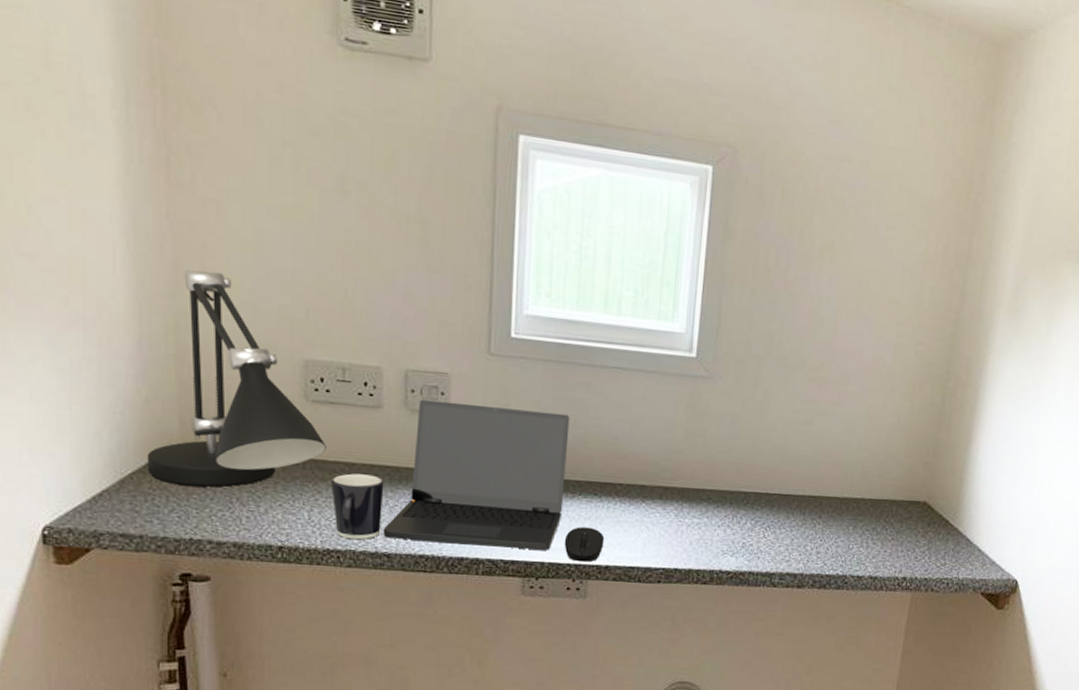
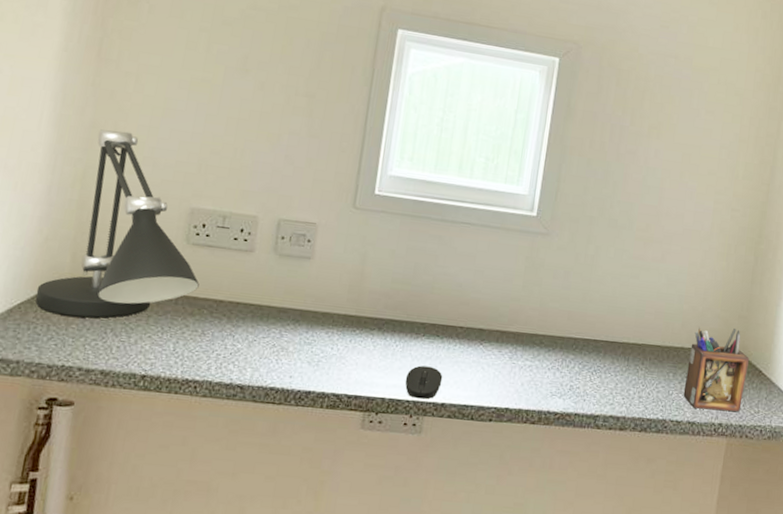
mug: present [330,473,384,540] -> none [197,309,247,372]
laptop: present [383,399,570,550] -> none [239,245,421,387]
desk organizer: none [864,476,936,565] -> present [683,327,750,412]

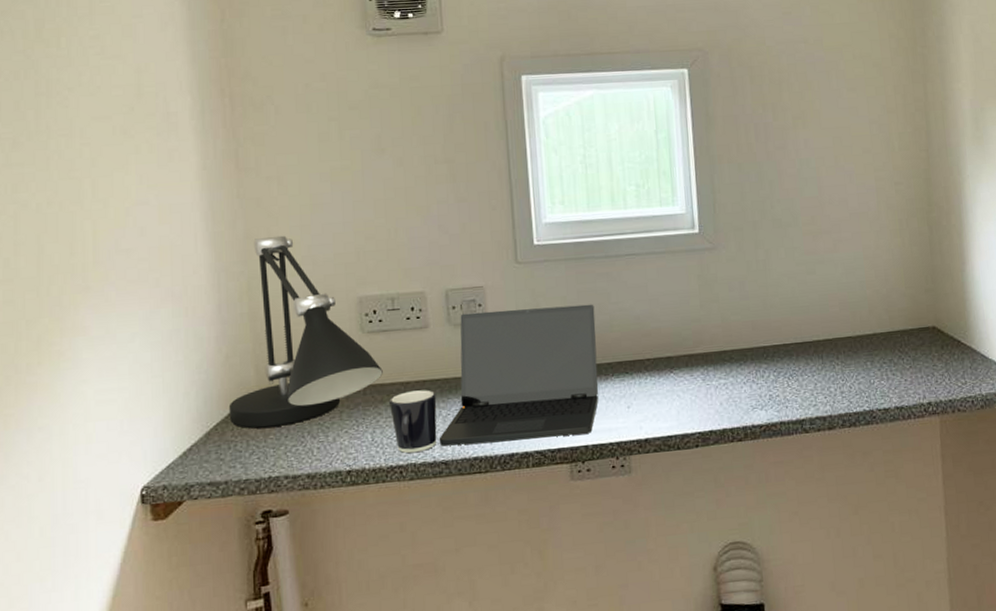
mug: none [197,309,247,372] -> present [388,389,437,453]
laptop: none [239,245,421,387] -> present [439,304,599,446]
computer mouse: present [405,365,443,400] -> none [604,404,641,440]
desk organizer: present [683,327,750,412] -> none [882,303,947,393]

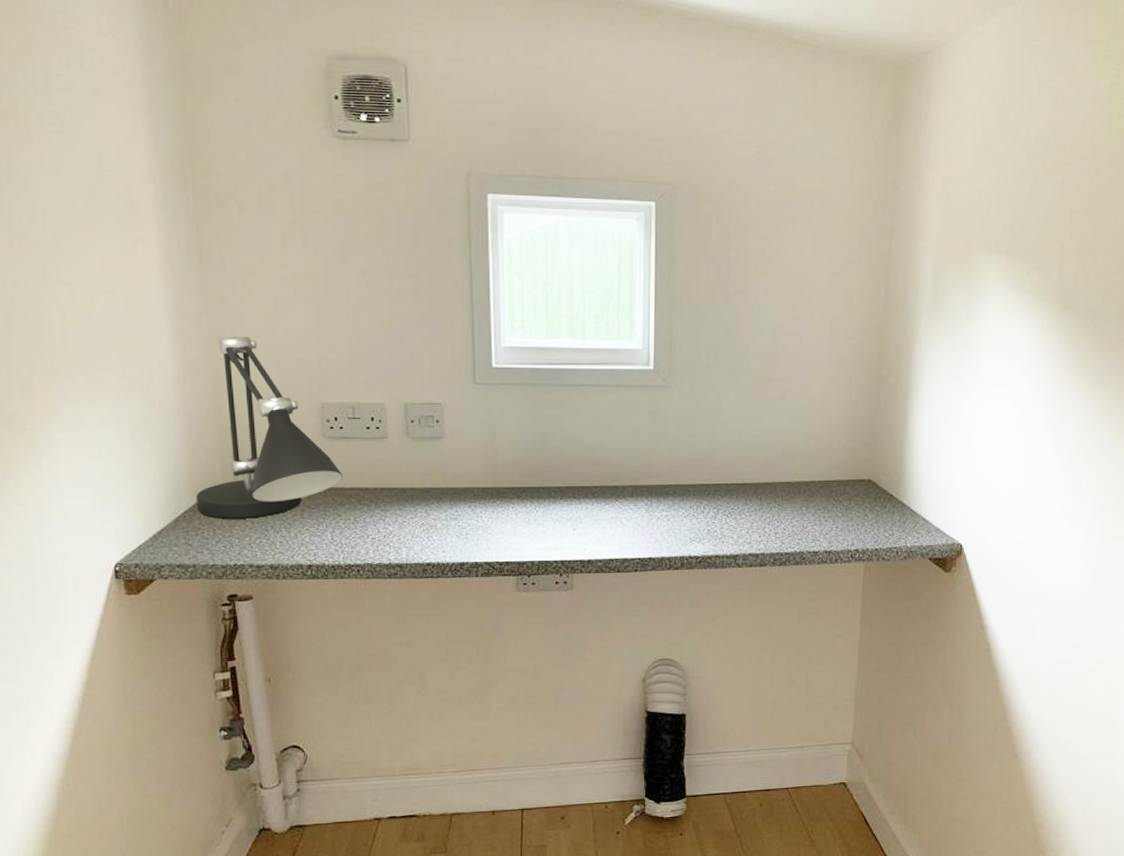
mug: present [388,389,437,453] -> none [347,497,393,554]
laptop: present [439,304,599,446] -> none [394,428,548,551]

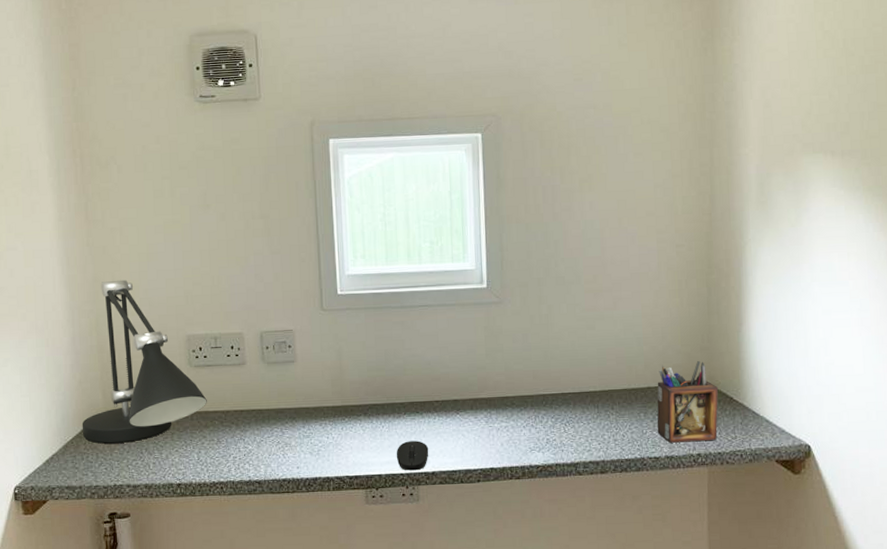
computer mouse: none [550,527,585,558] -> present [396,441,429,471]
desk organizer: none [818,457,880,538] -> present [657,361,719,443]

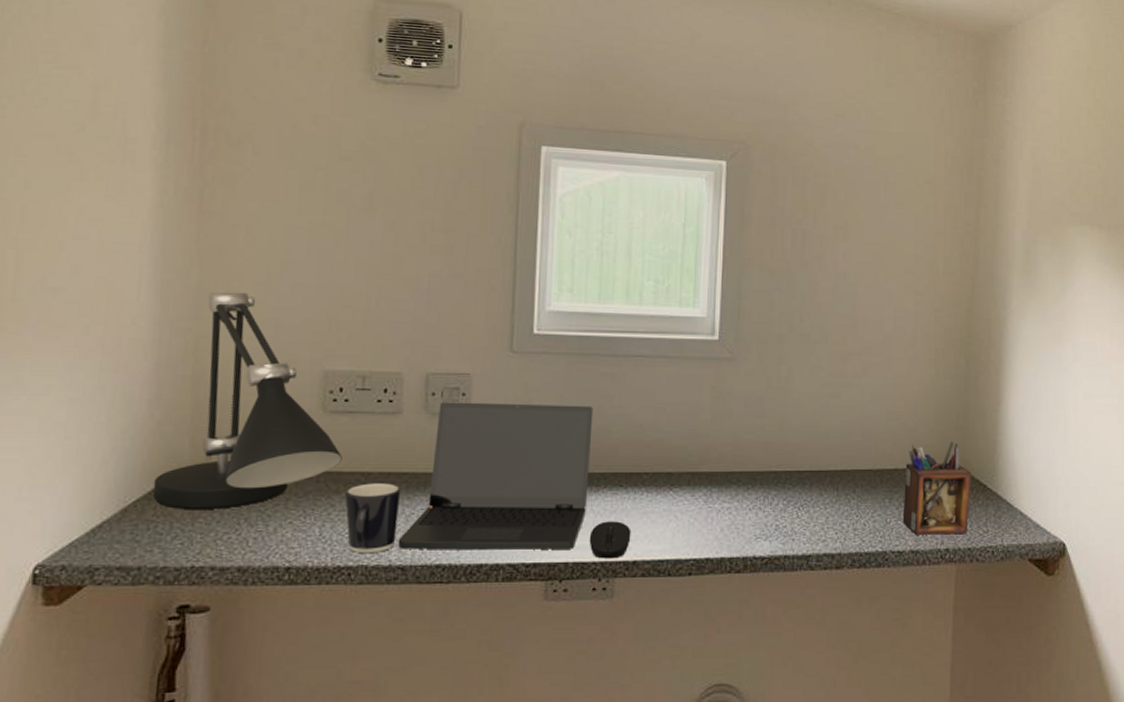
mug: none [211,418,252,472] -> present [344,483,401,554]
laptop: none [253,349,392,468] -> present [397,402,593,550]

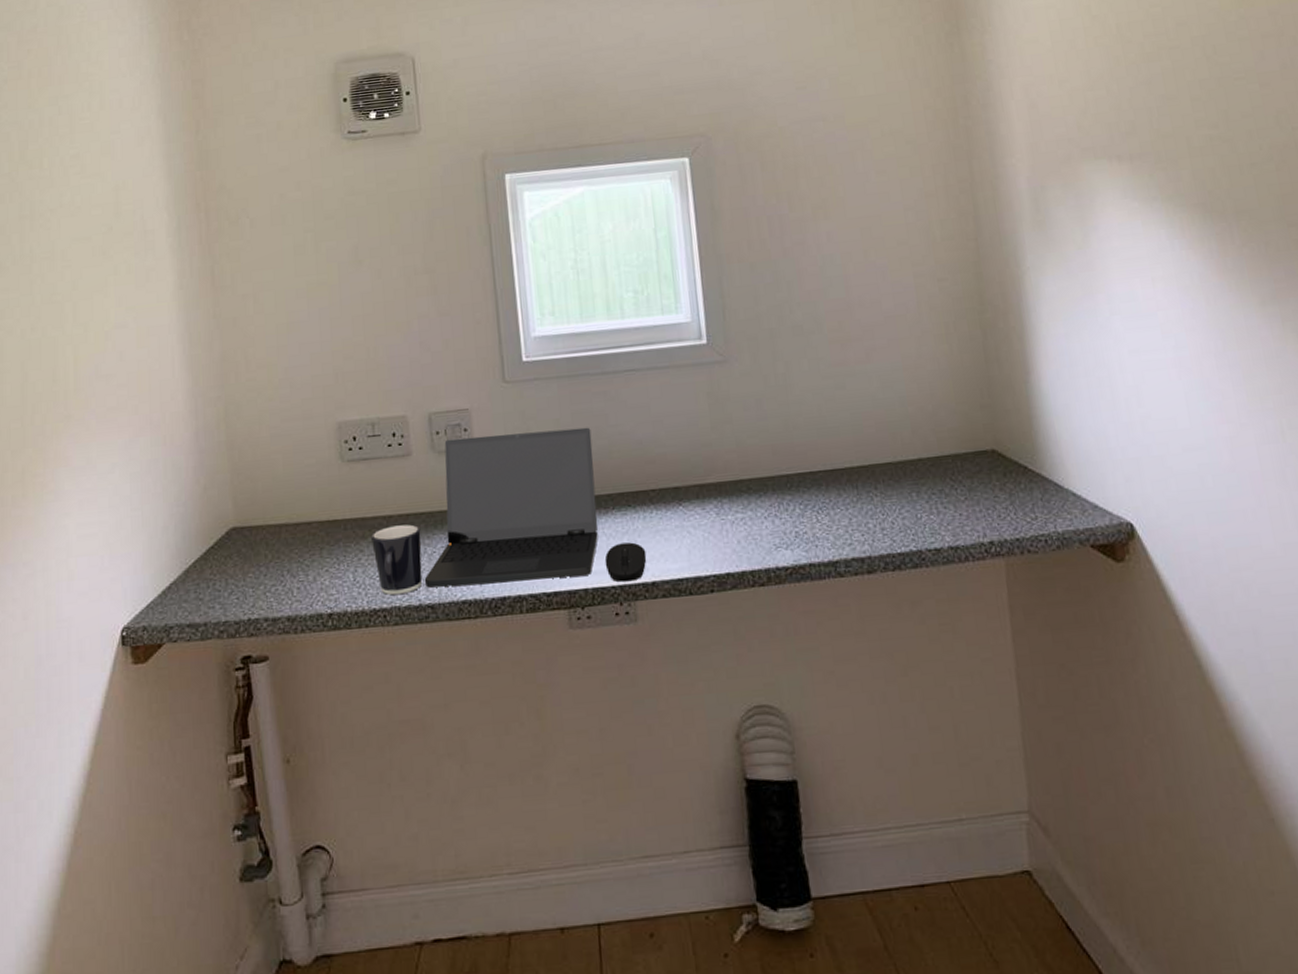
desk lamp: present [152,291,342,509] -> none [207,357,364,566]
desk organizer: present [902,442,972,535] -> none [929,422,1012,529]

